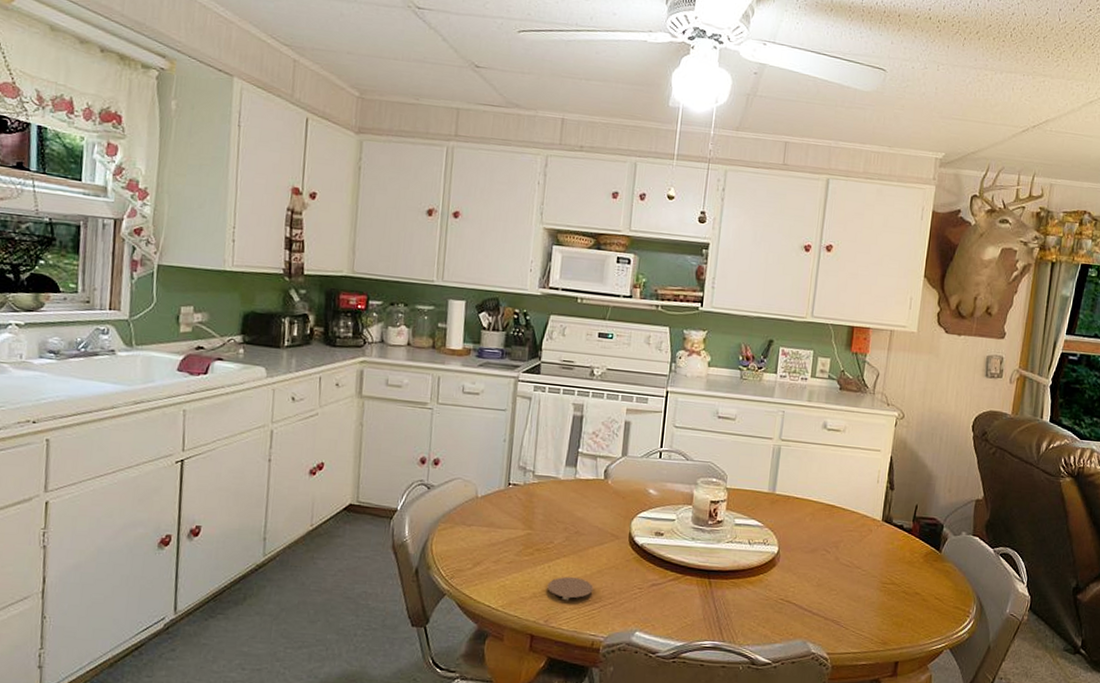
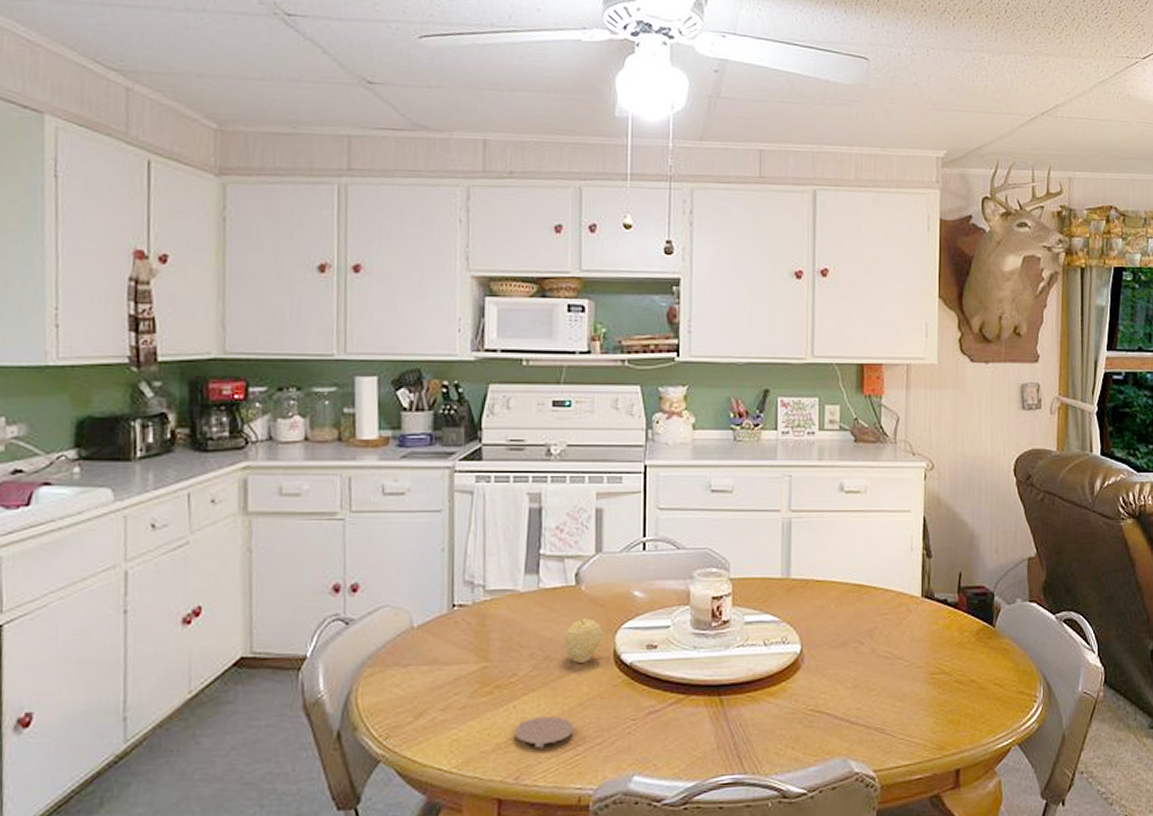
fruit: none [591,503,622,540] -> present [564,615,602,663]

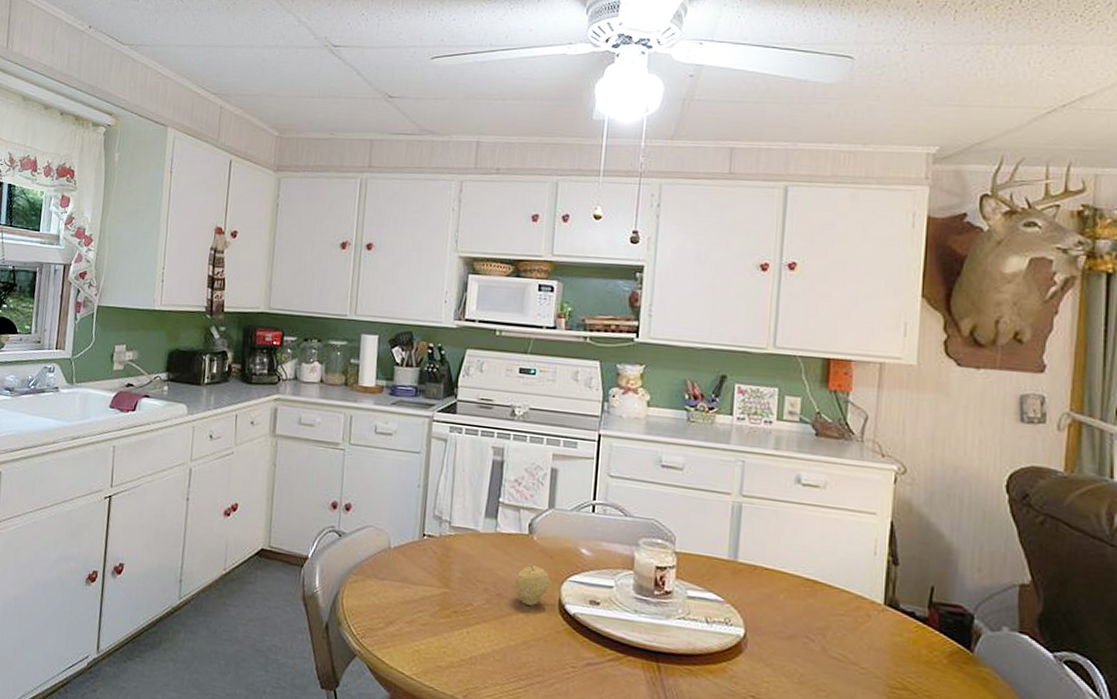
coaster: present [514,715,574,749] -> none [466,645,519,675]

